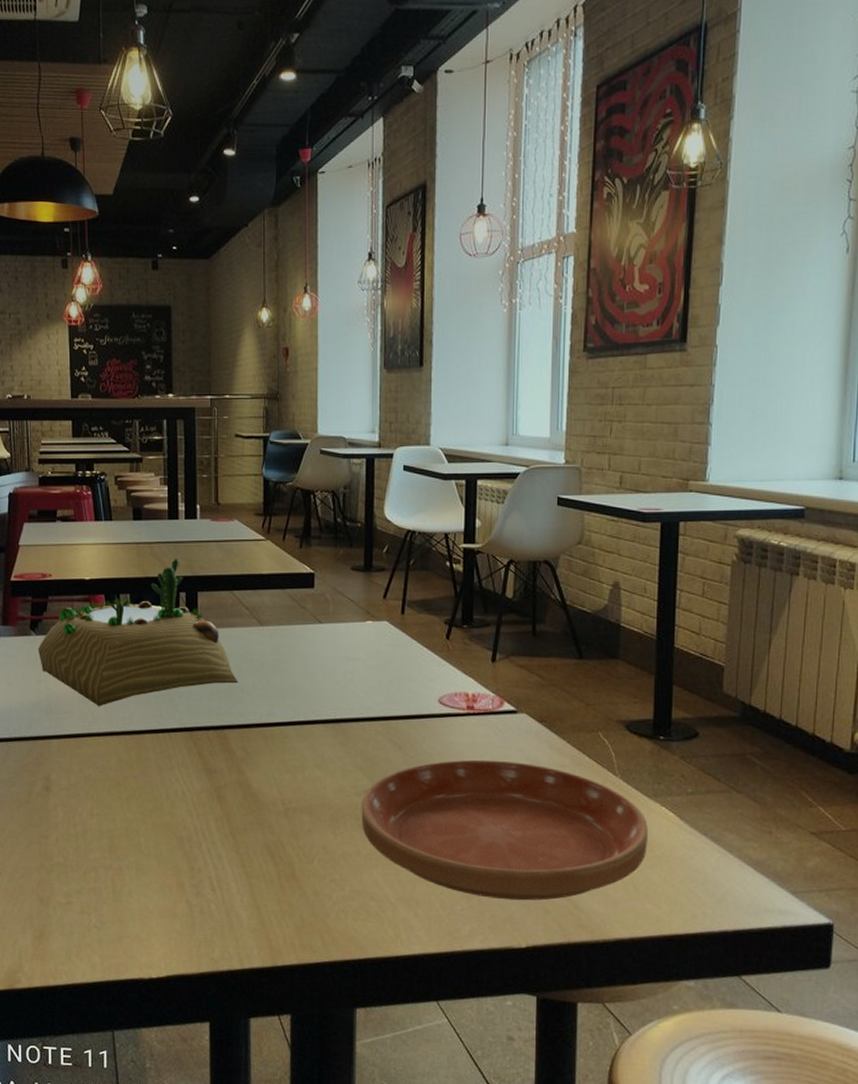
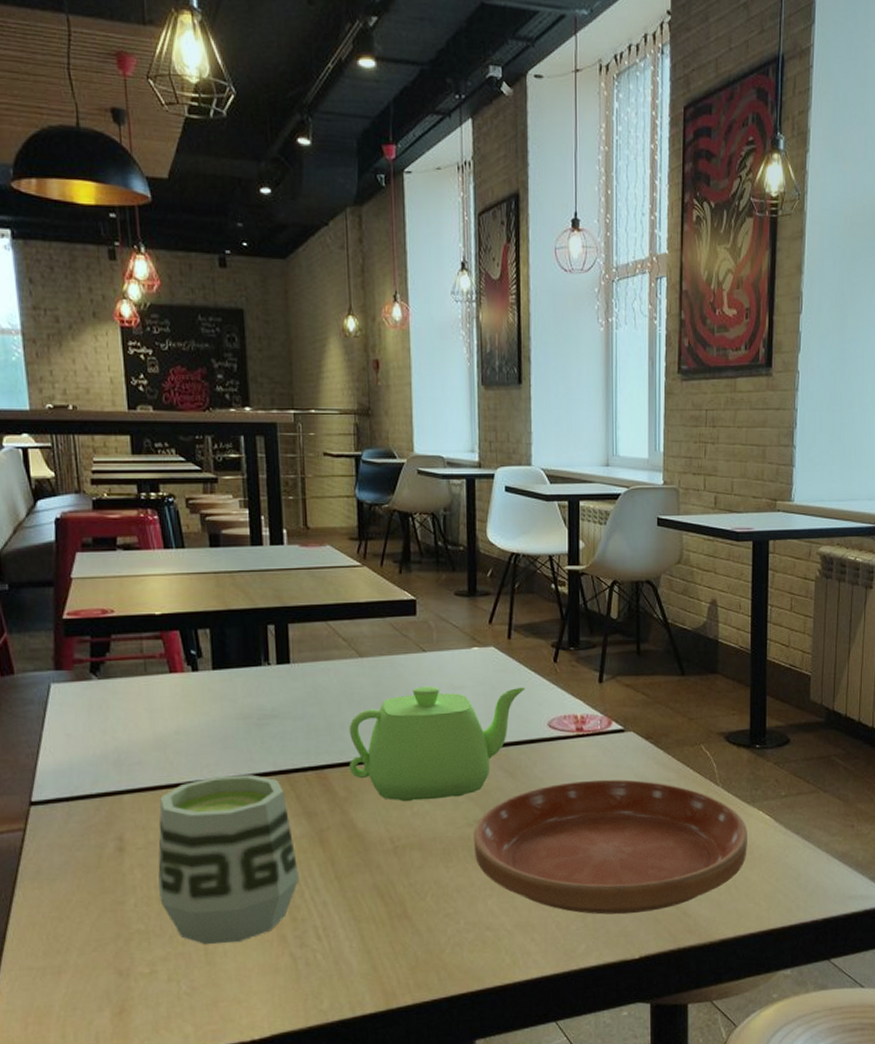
succulent planter: present [37,557,239,706] -> none [100,587,338,754]
cup: none [76,729,198,884] -> present [157,775,299,945]
teapot: none [246,656,417,767] -> present [349,686,526,801]

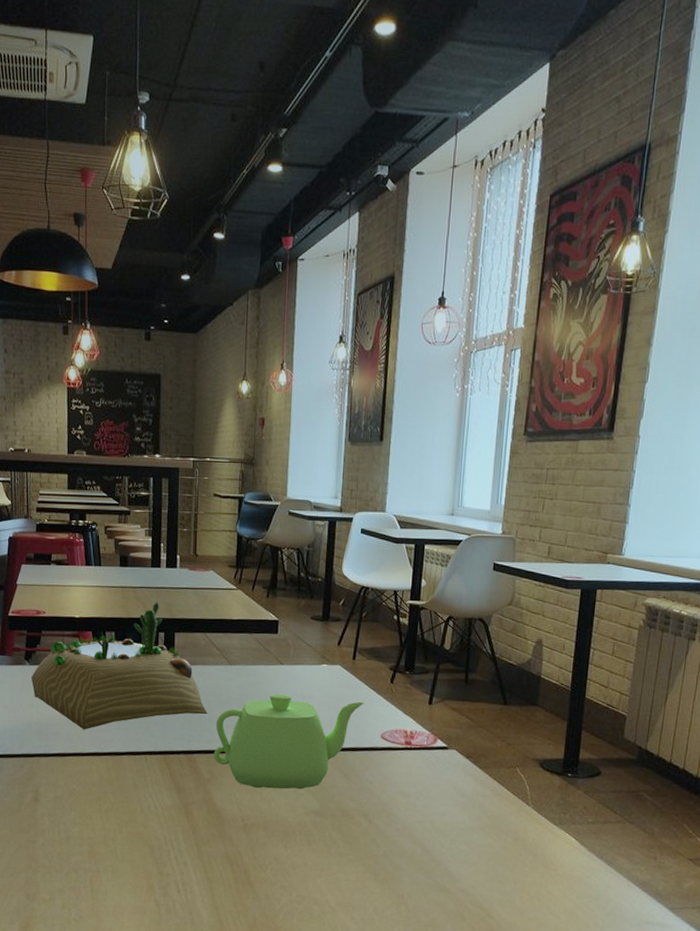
succulent planter: none [100,587,338,754] -> present [30,601,208,730]
cup: present [157,775,299,945] -> none [60,750,167,885]
saucer: present [473,779,747,915] -> none [309,787,554,909]

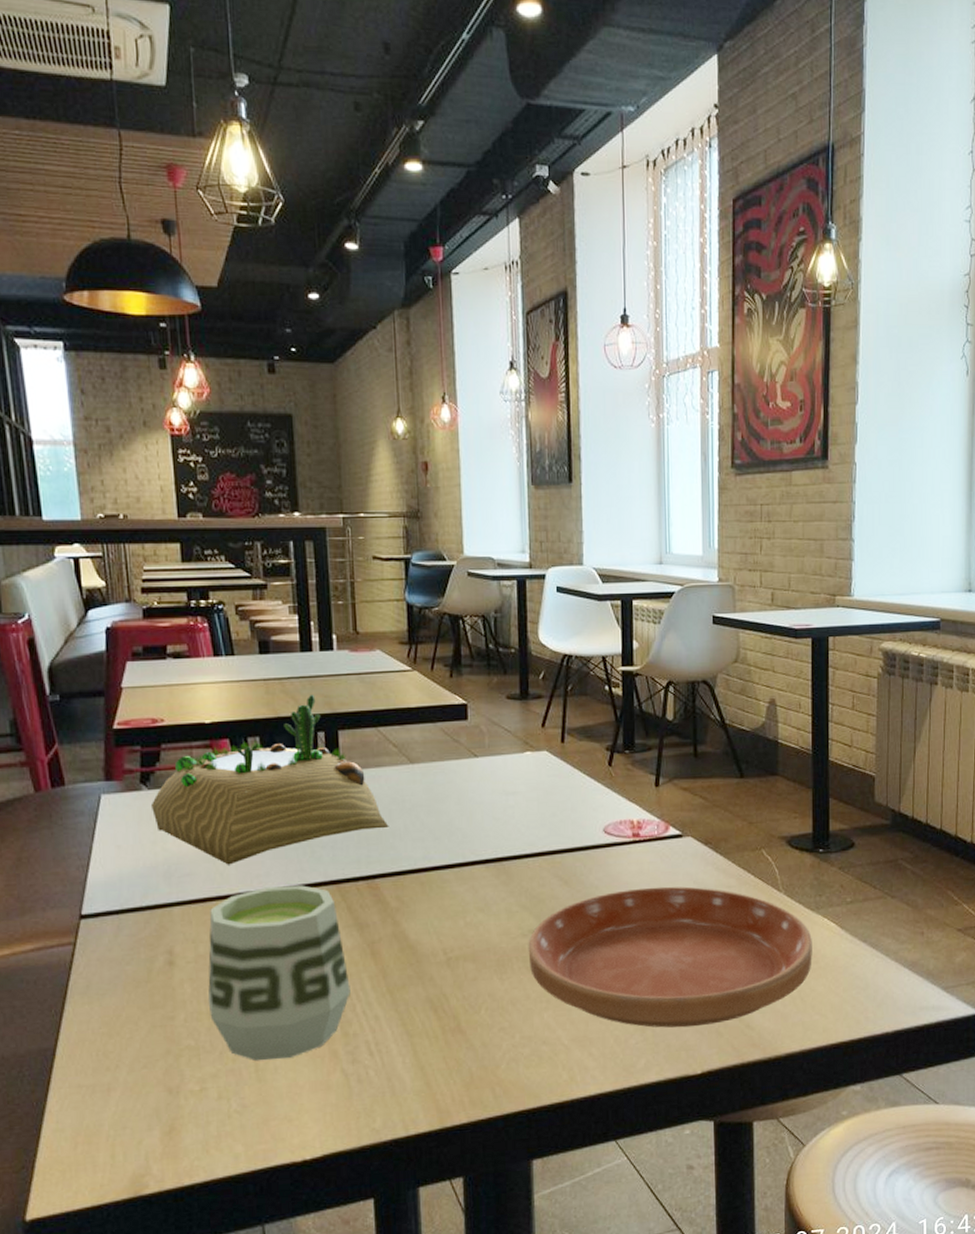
cup: none [60,750,167,885] -> present [207,885,351,1061]
teapot: present [213,693,364,789] -> none [400,791,580,911]
saucer: none [309,787,554,909] -> present [528,886,812,1028]

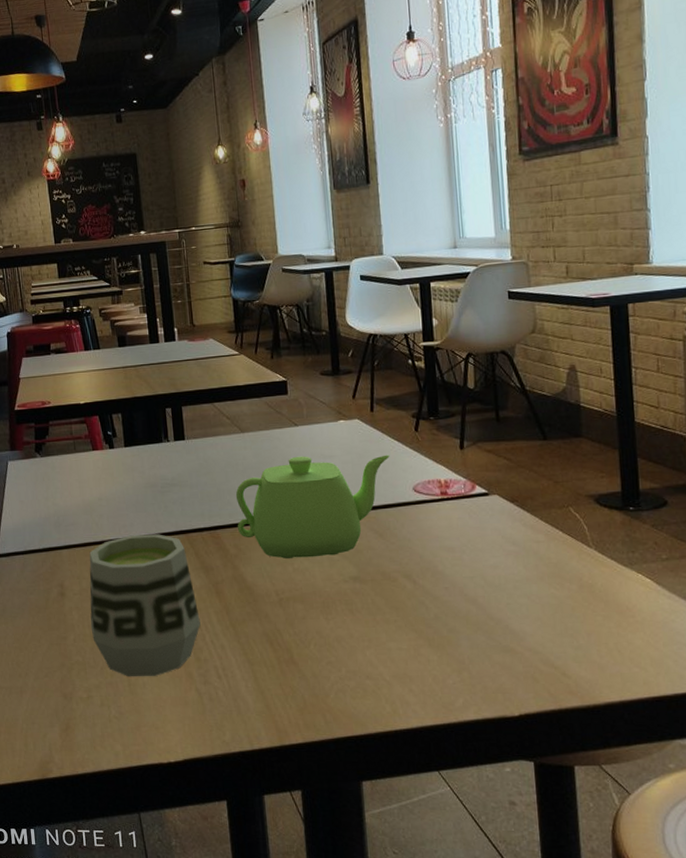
succulent planter: present [150,694,389,865] -> none [43,377,226,517]
teapot: none [400,791,580,911] -> present [235,454,390,559]
saucer: present [528,886,812,1028] -> none [349,540,628,672]

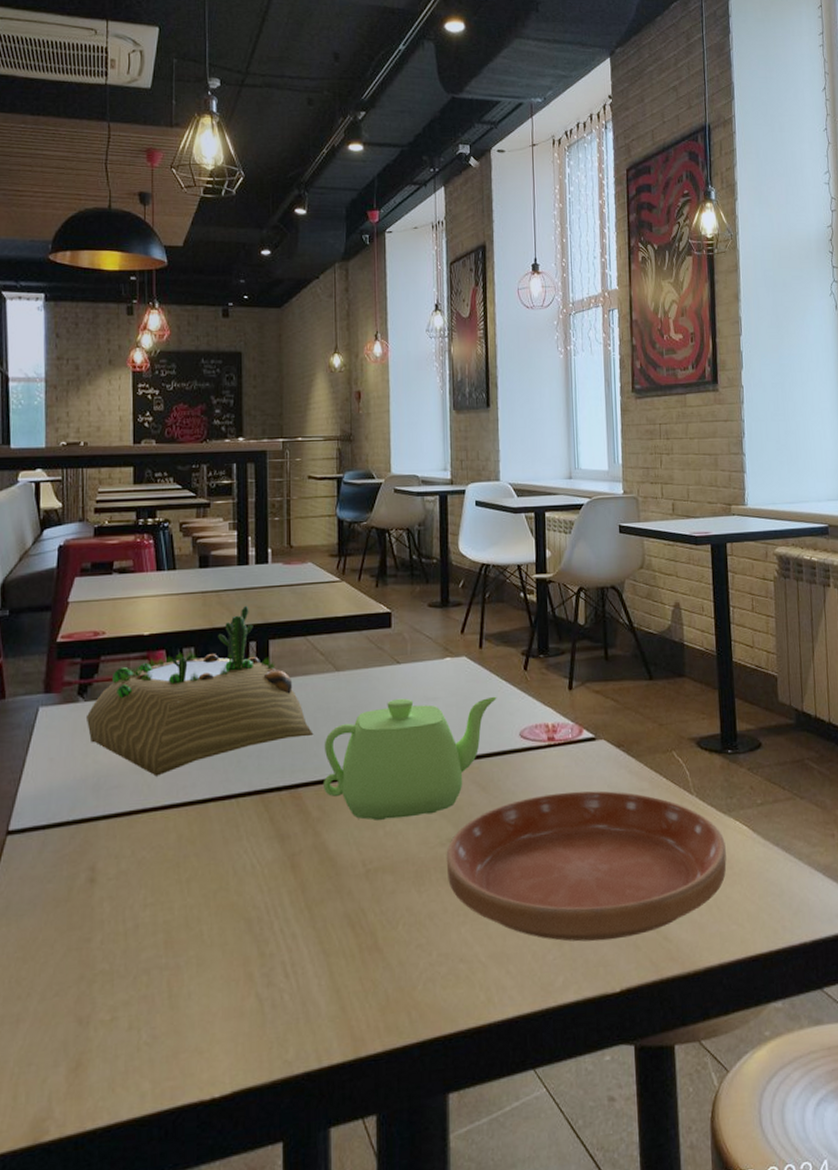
succulent planter: none [43,377,226,517] -> present [85,605,314,777]
cup: present [89,534,201,677] -> none [126,796,269,986]
saucer: none [349,540,628,672] -> present [446,790,727,942]

